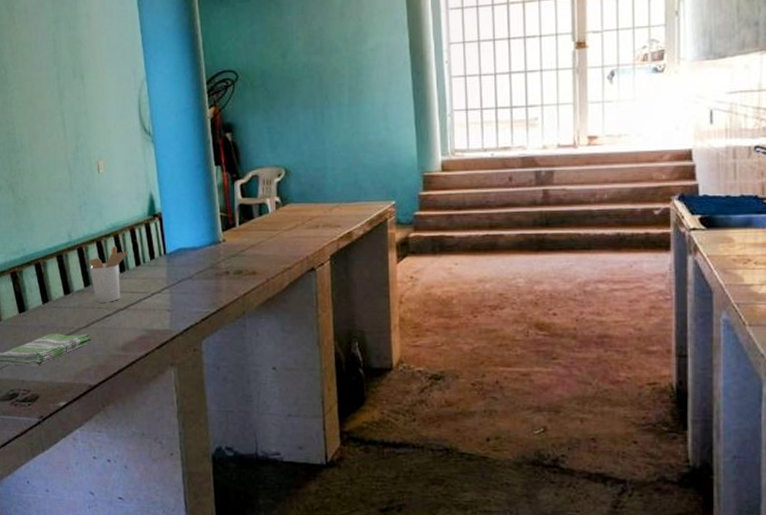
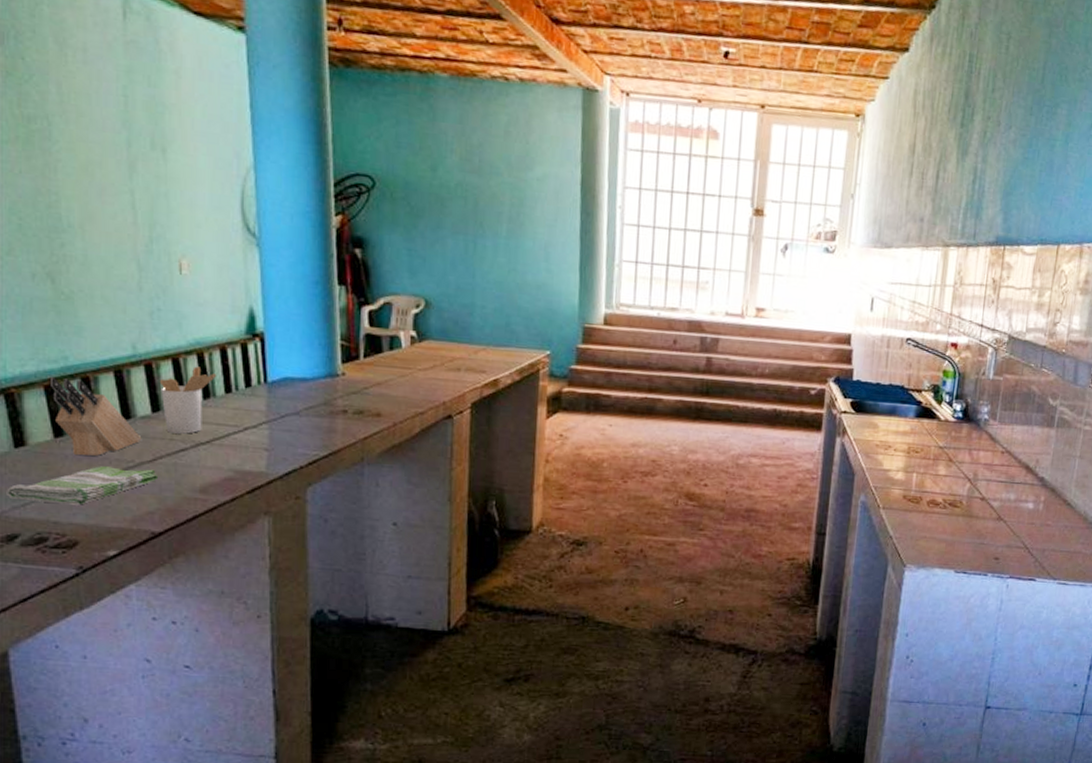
knife block: none [14,265,79,326] -> present [49,377,142,456]

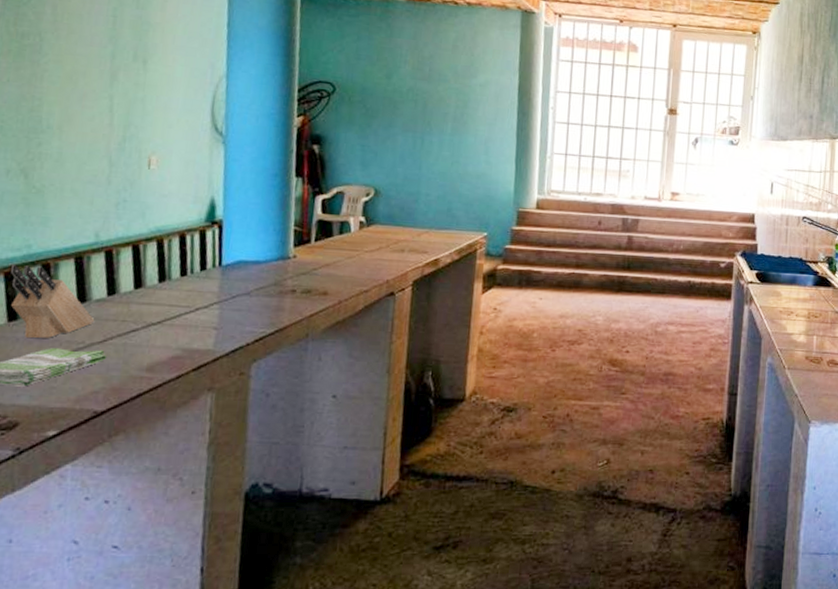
utensil holder: present [159,366,217,434] -> none [117,252,175,315]

